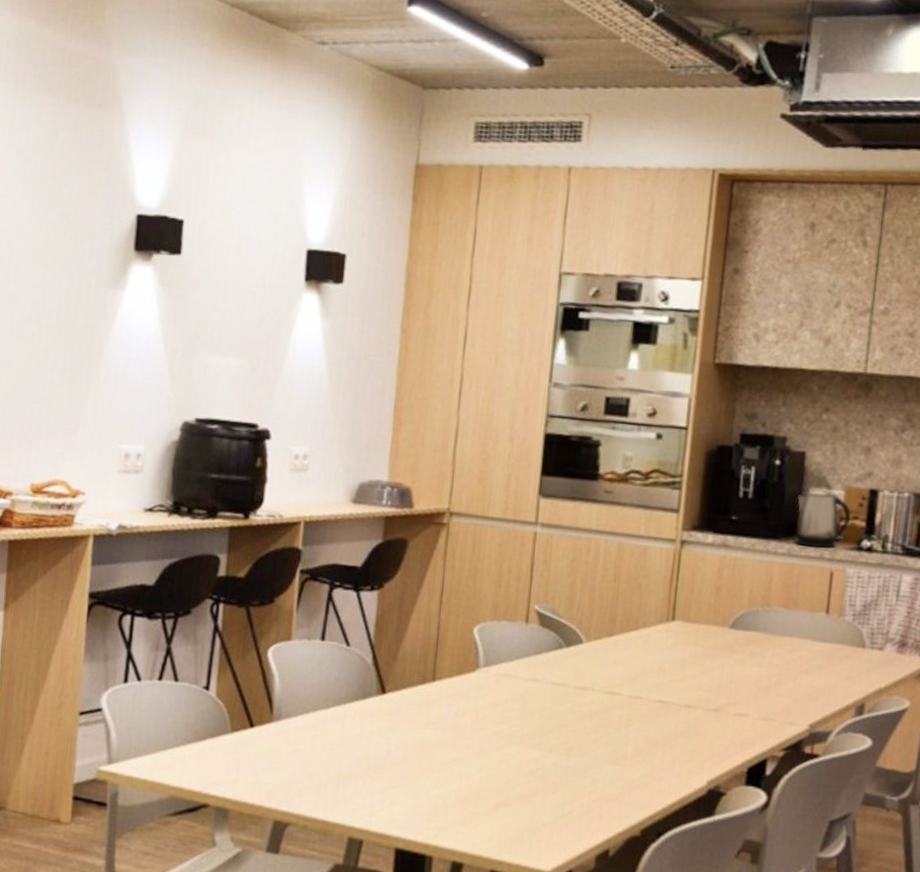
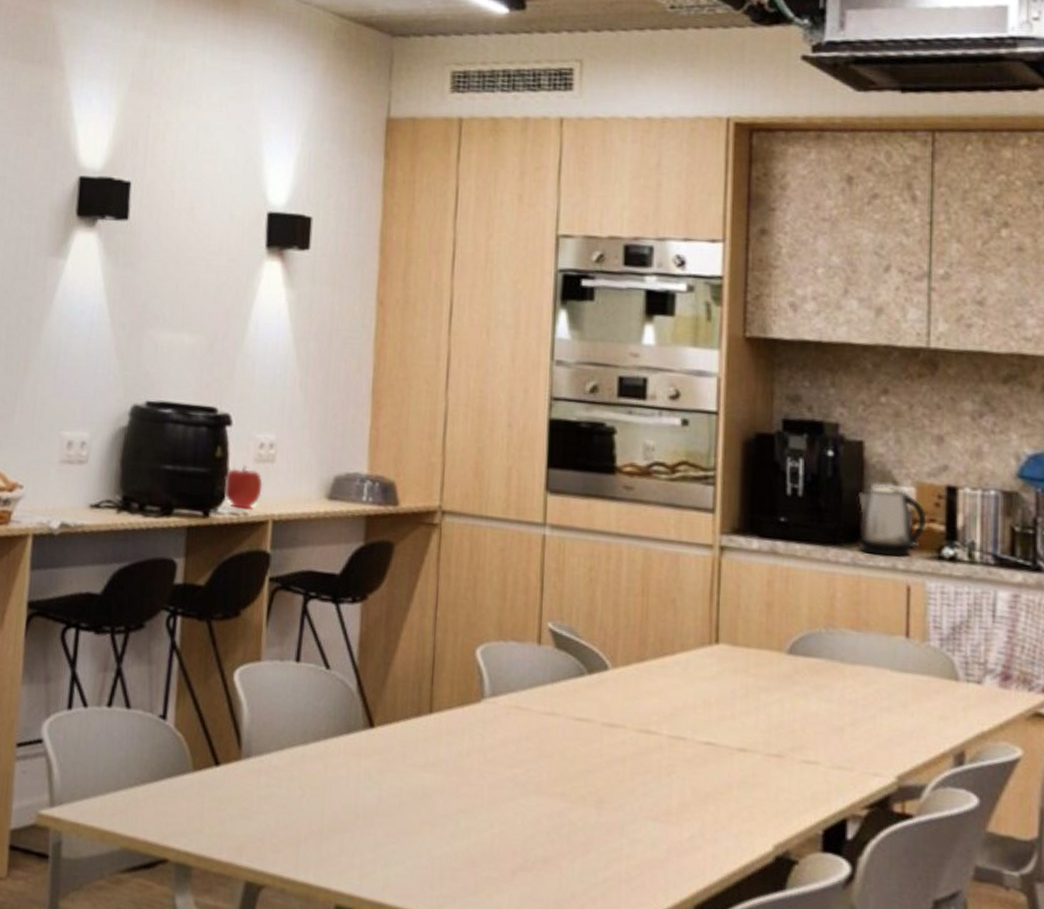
fruit: none [262,473,297,512] -> present [224,465,263,509]

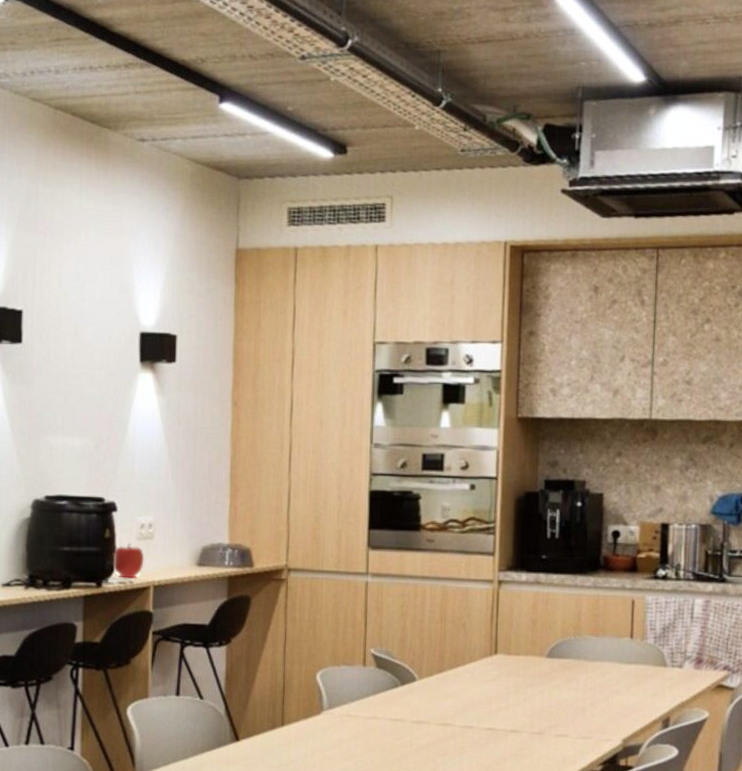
kettle: present [858,486,927,559] -> none [598,526,647,580]

